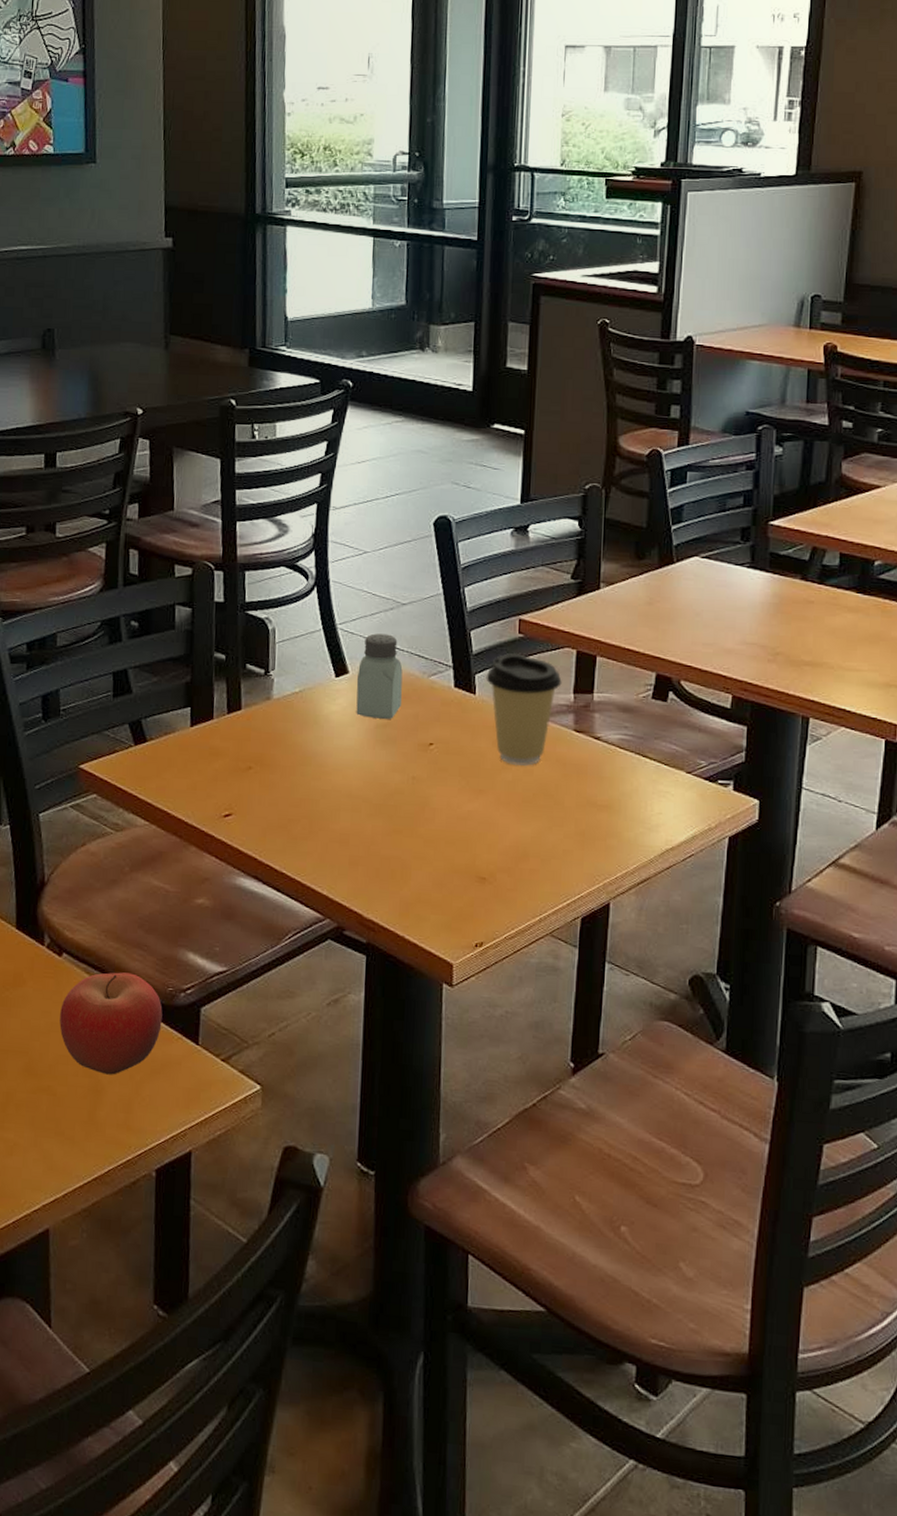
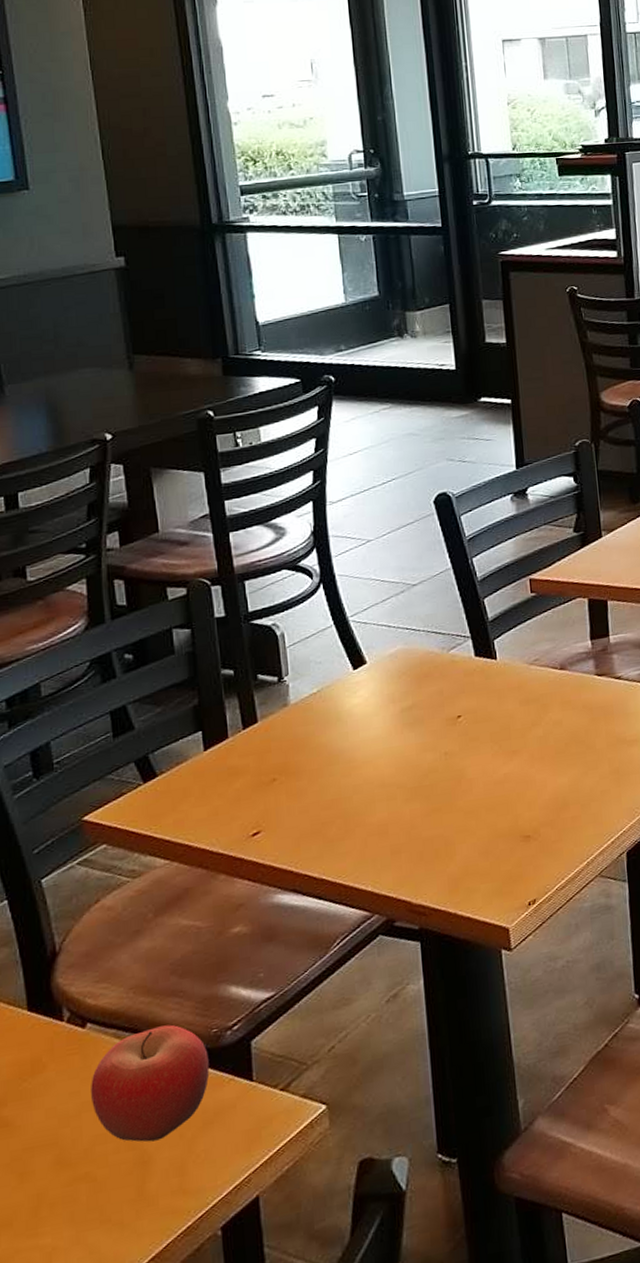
saltshaker: present [356,633,403,719] -> none [375,617,424,704]
coffee cup: present [486,652,562,766] -> none [504,612,578,720]

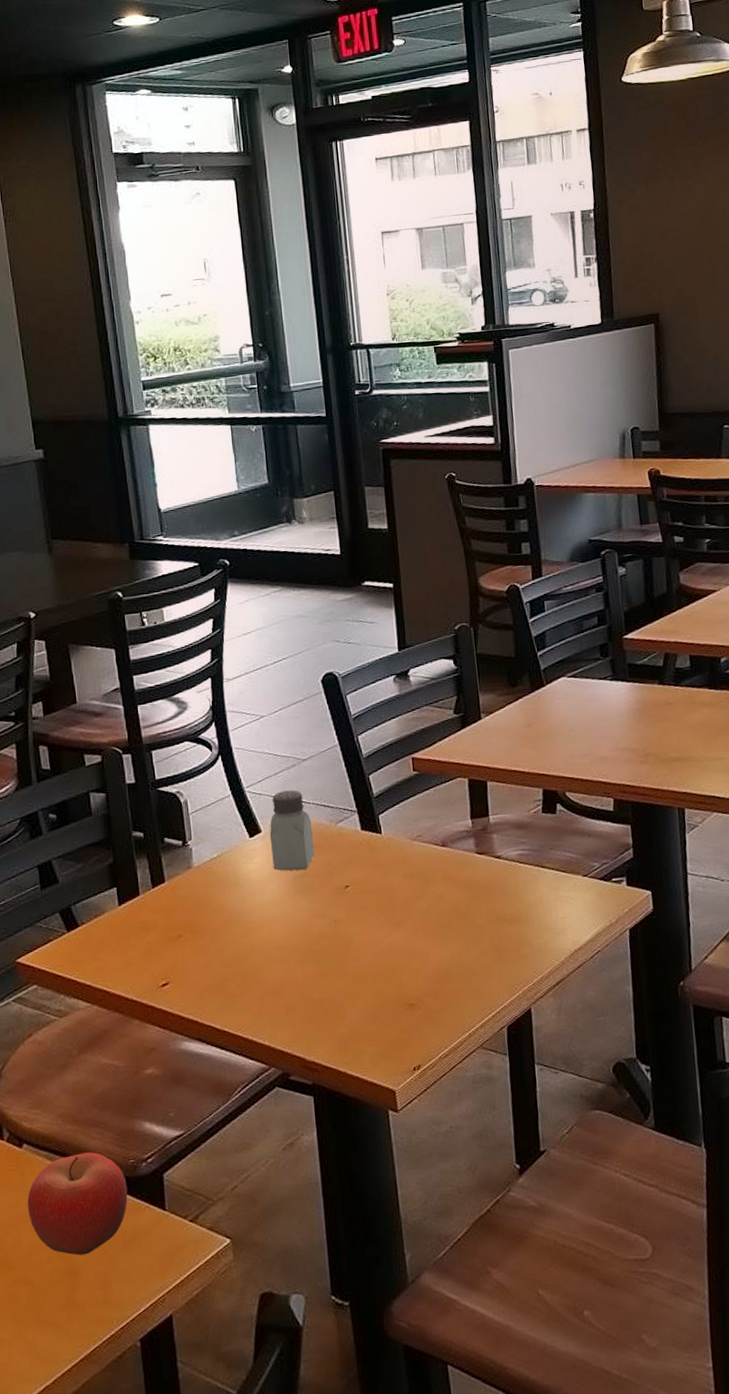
saltshaker: none [375,617,424,704] -> present [269,790,314,871]

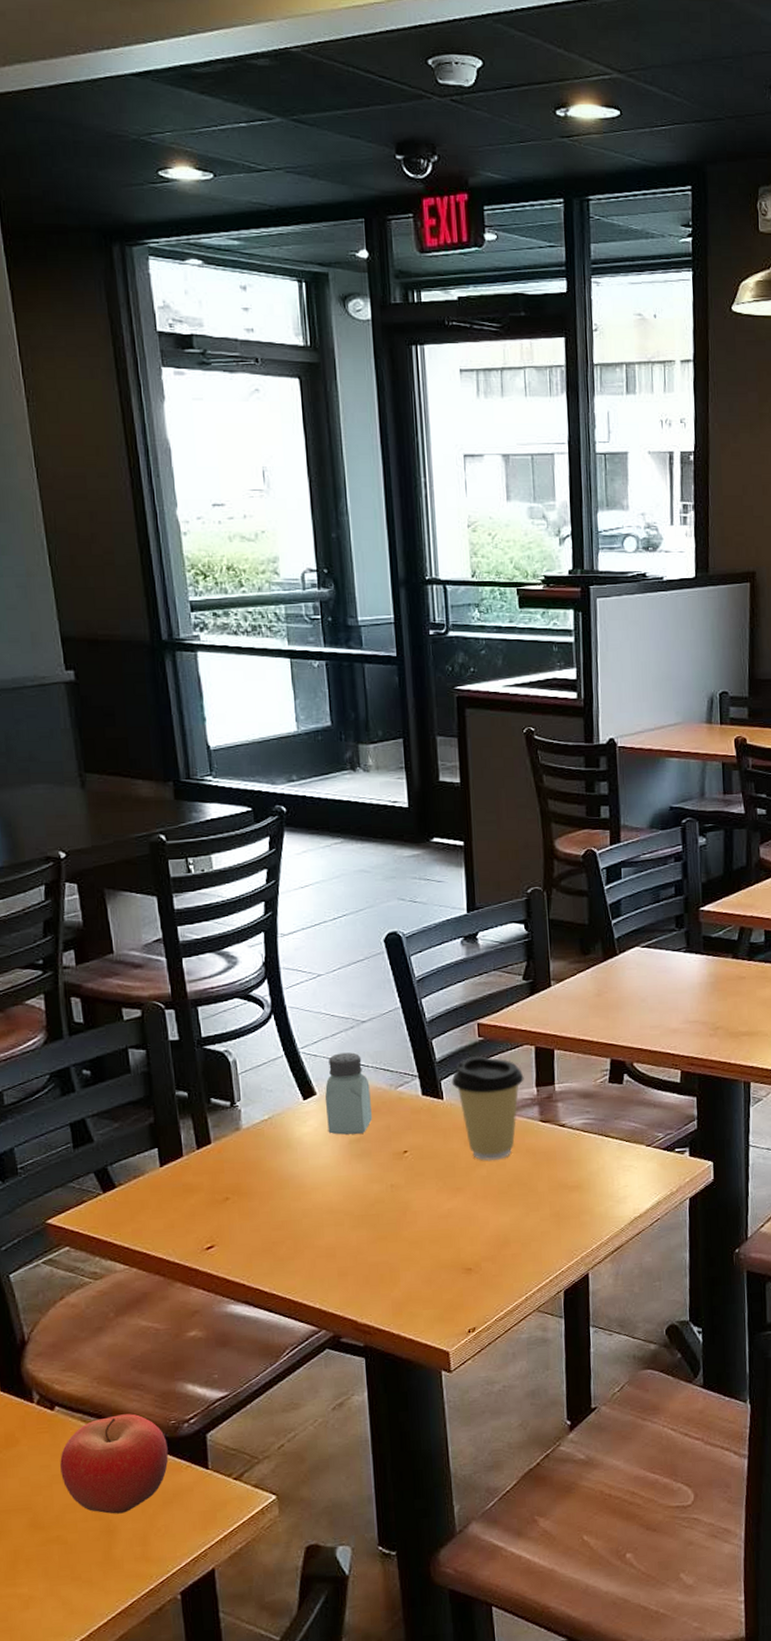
coffee cup: none [389,789,459,894] -> present [451,1055,524,1161]

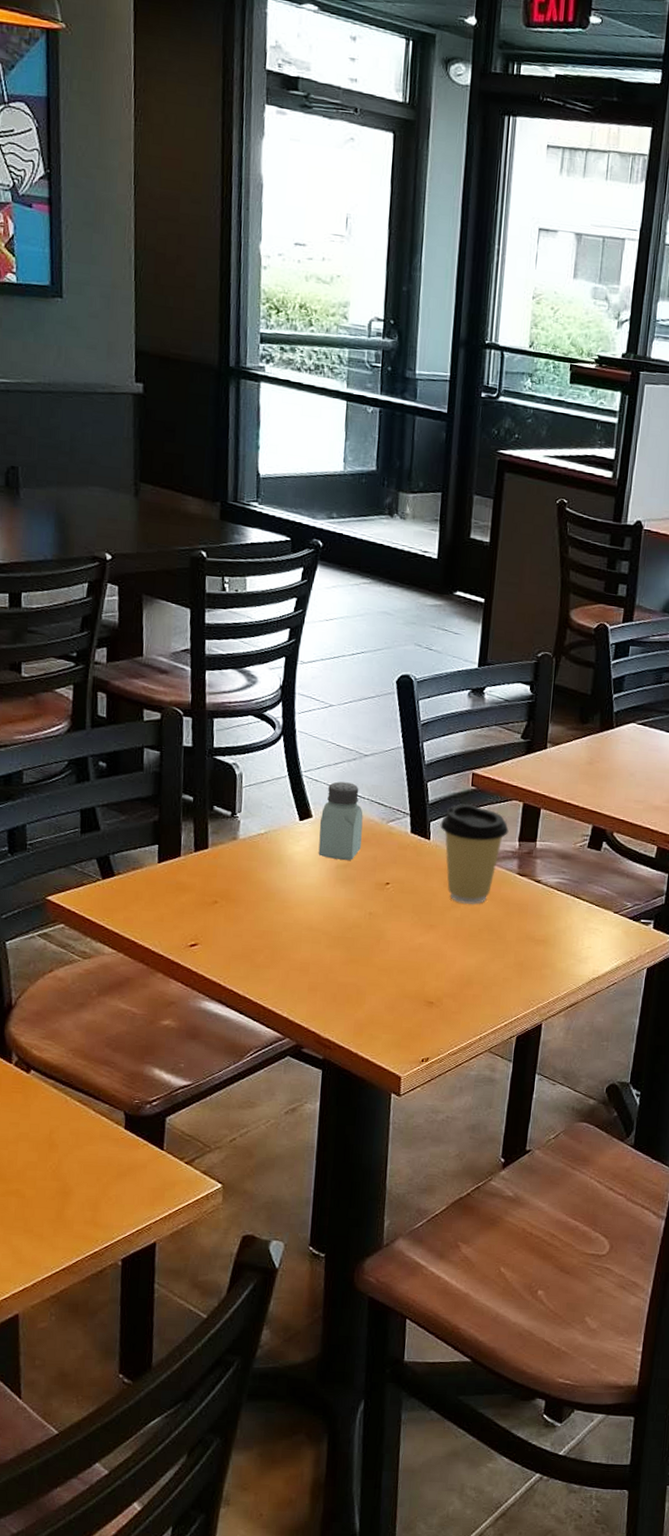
fruit: present [60,1413,169,1514] -> none [28,1087,129,1178]

